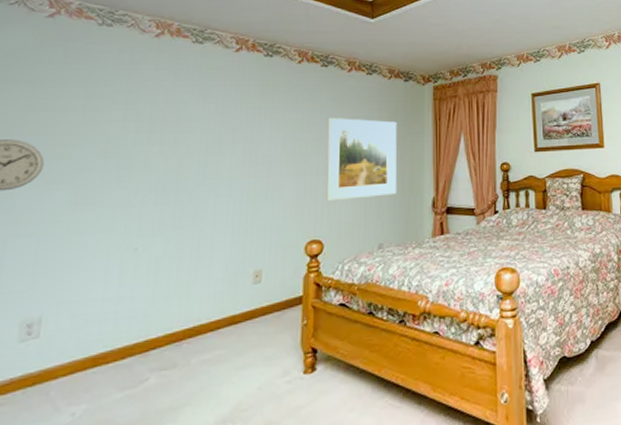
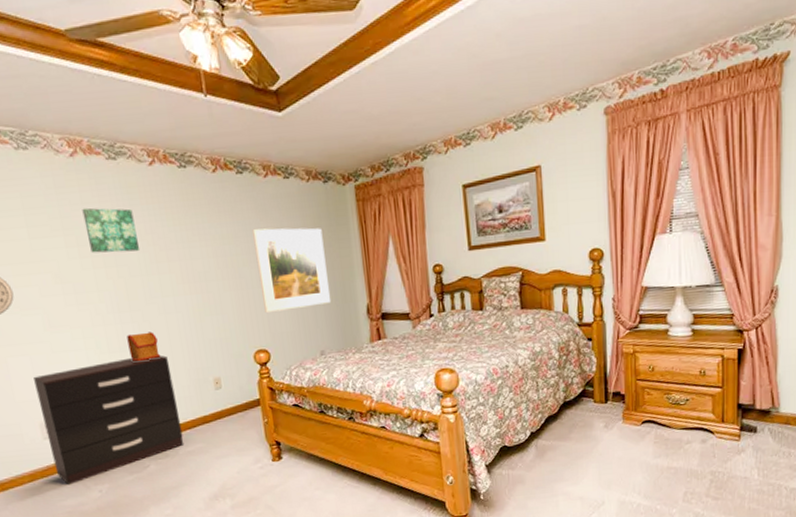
dresser: none [20,242,207,407] -> present [33,355,184,486]
wall art: none [150,85,207,130] -> present [82,207,140,253]
decorative box: none [162,215,199,249] -> present [127,331,160,362]

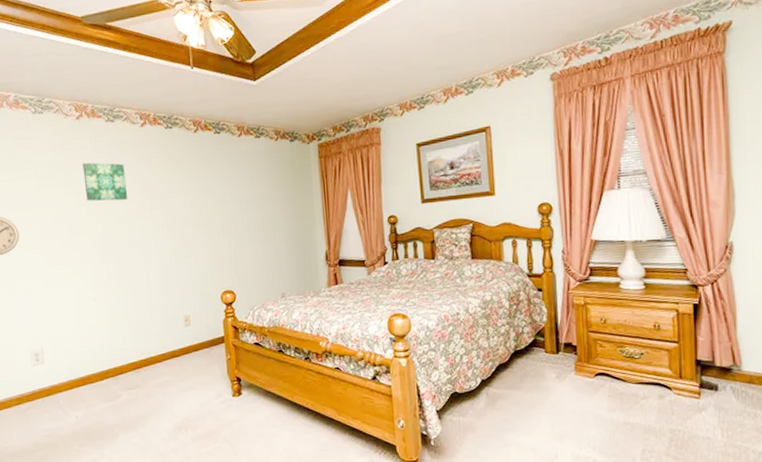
dresser: present [33,355,184,486] -> none [29,293,154,410]
decorative box: present [127,331,160,362] -> none [111,271,138,299]
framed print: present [252,228,332,314] -> none [226,181,293,258]

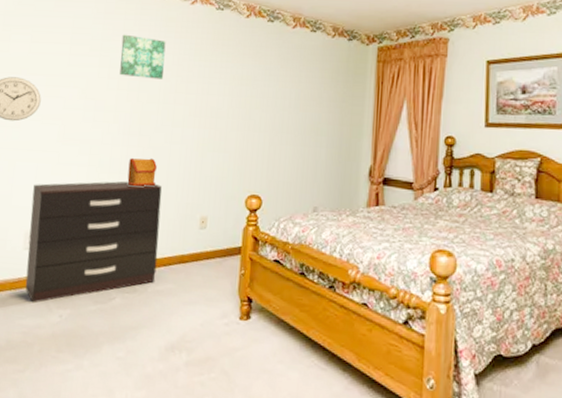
dresser: none [29,293,154,410] -> present [25,181,162,303]
decorative box: none [111,271,138,299] -> present [127,158,157,187]

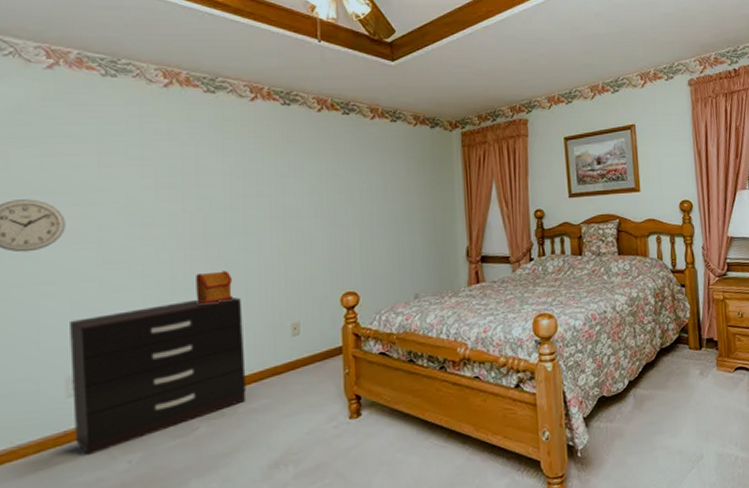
wall art: present [120,34,166,79] -> none [167,138,227,185]

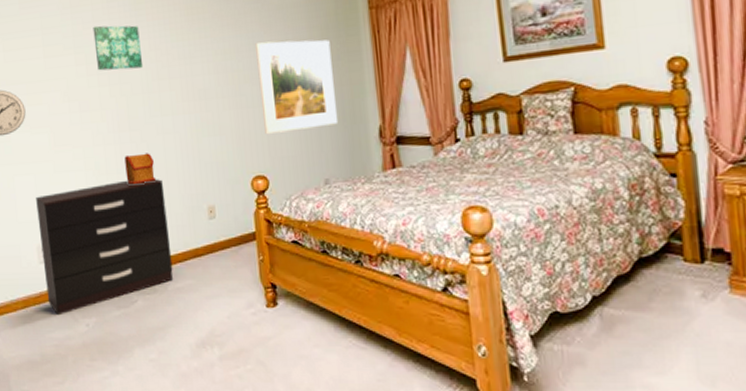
wall art: none [167,138,227,185] -> present [93,25,144,71]
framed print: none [353,167,430,254] -> present [255,40,339,135]

